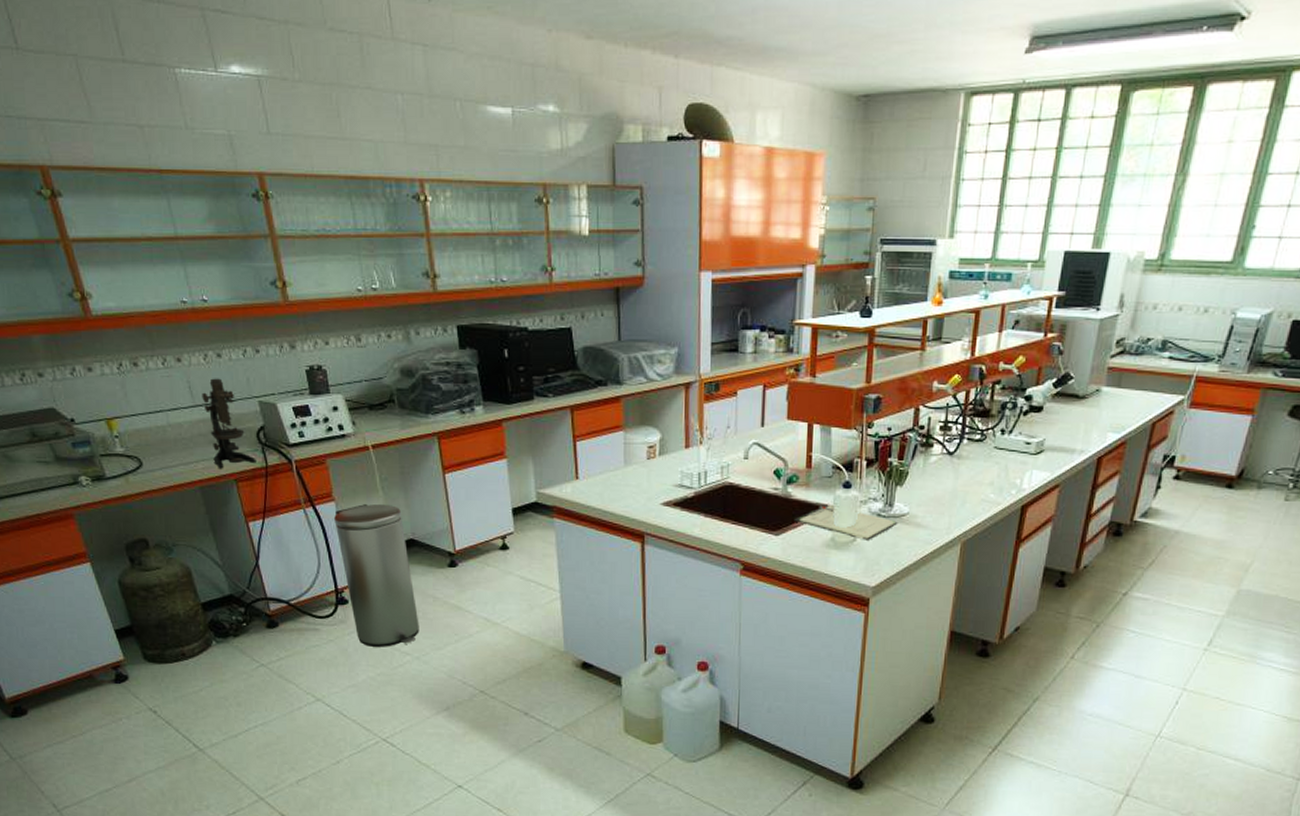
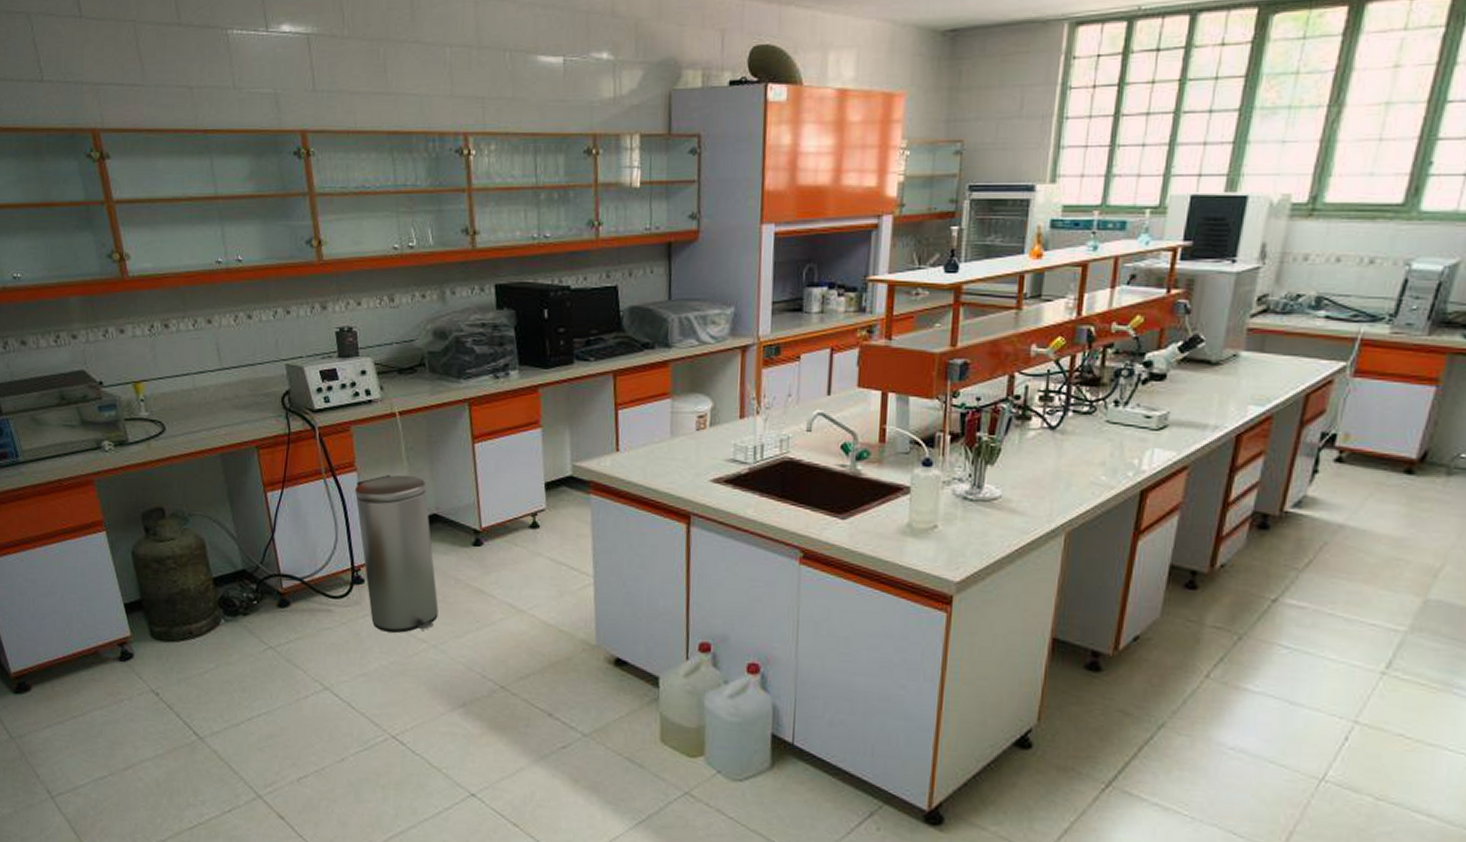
microscope: present [202,378,256,471] -> none [229,340,279,437]
clipboard: present [793,504,898,540] -> none [863,484,988,527]

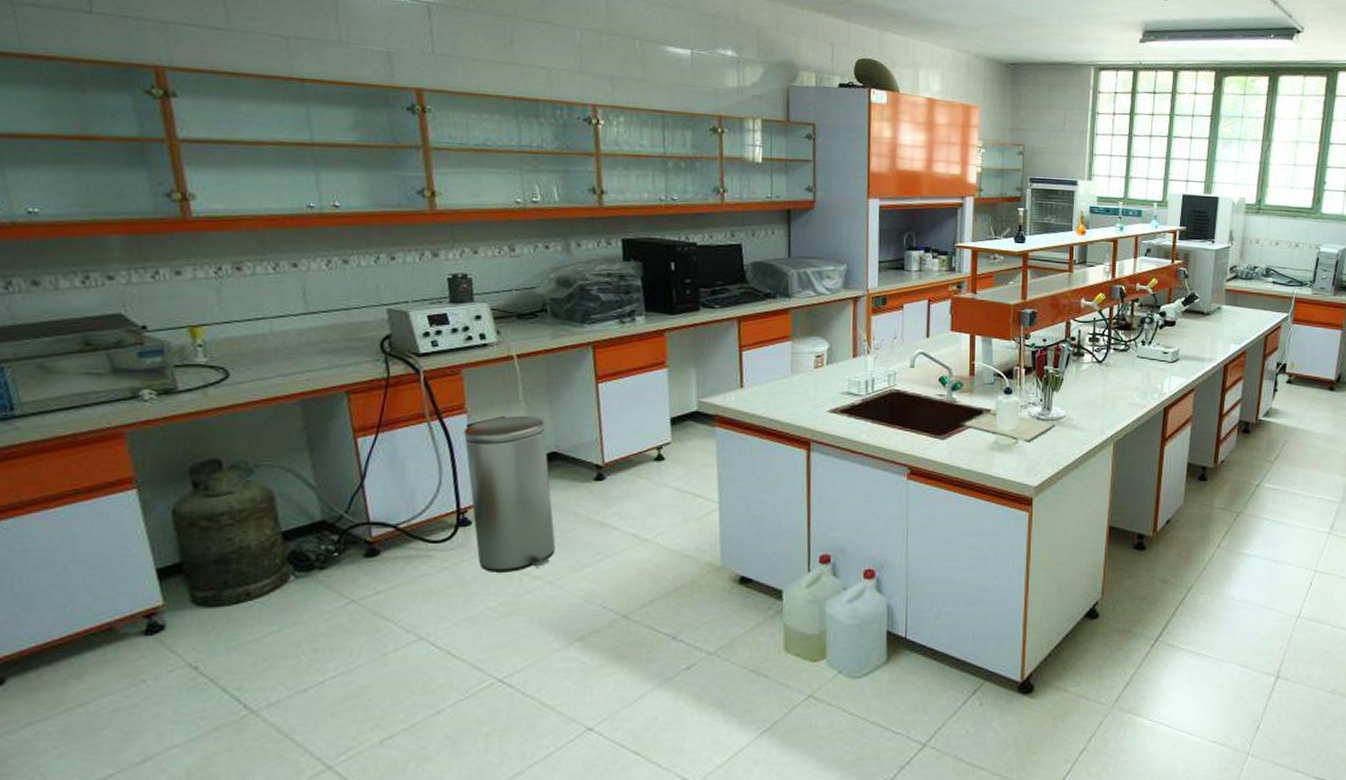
clipboard: none [863,484,988,527] -> present [959,409,1056,442]

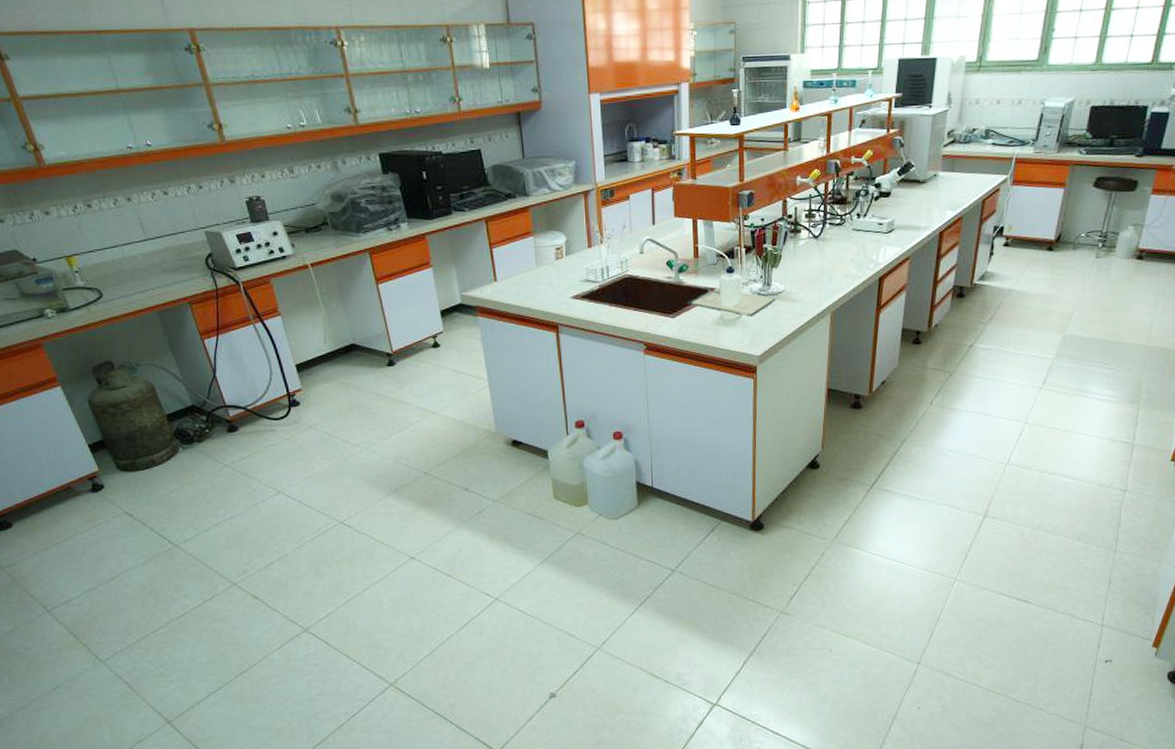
pedal bin: present [464,416,556,572] -> none [281,315,366,442]

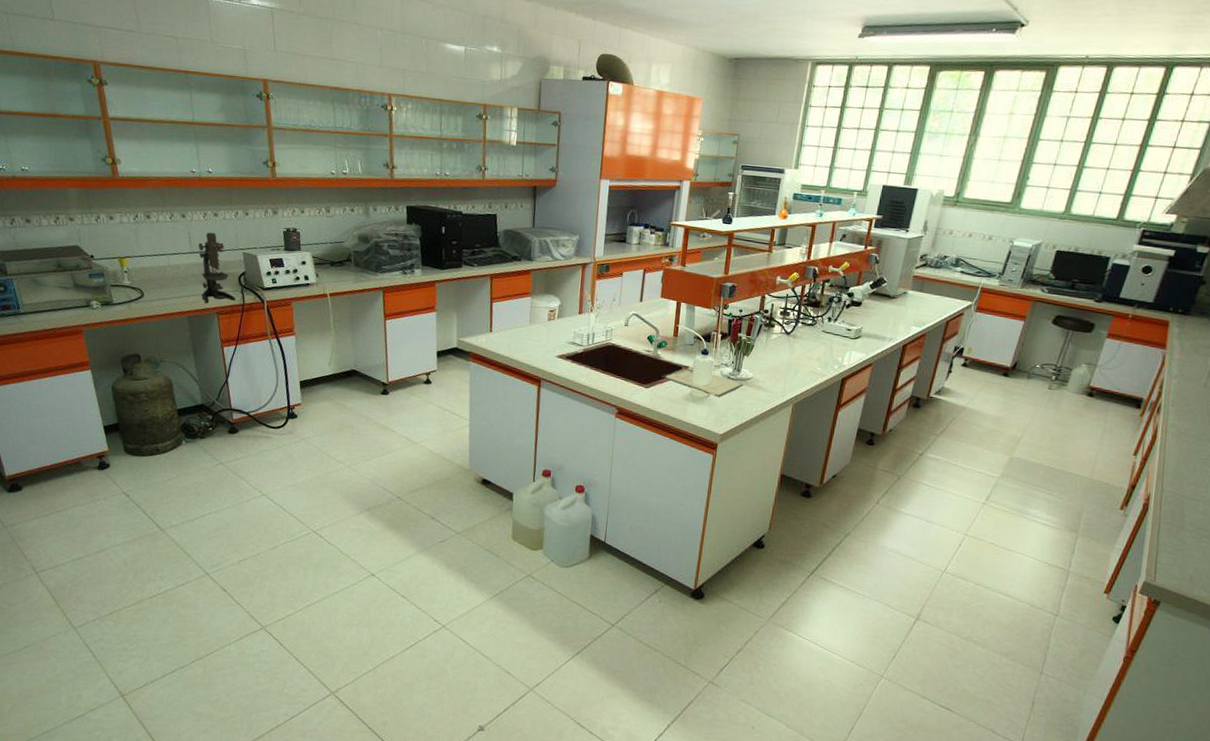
microscope: none [152,213,207,296] -> present [198,232,236,305]

